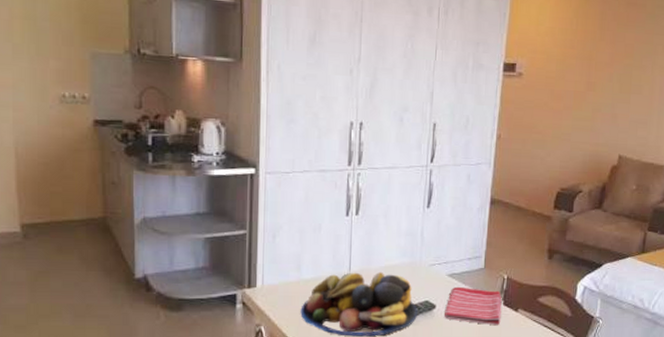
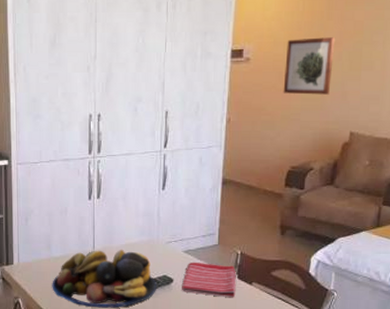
wall art: none [554,57,607,116] -> present [283,37,336,95]

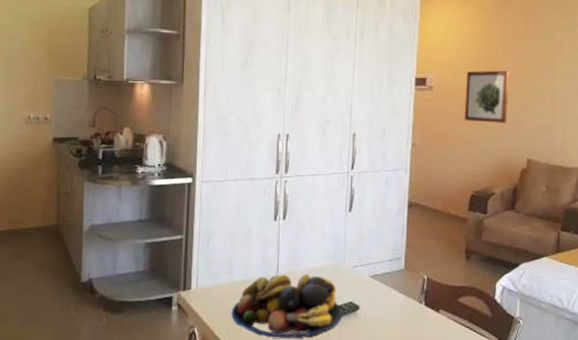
dish towel: present [182,262,236,298] -> none [368,287,423,327]

